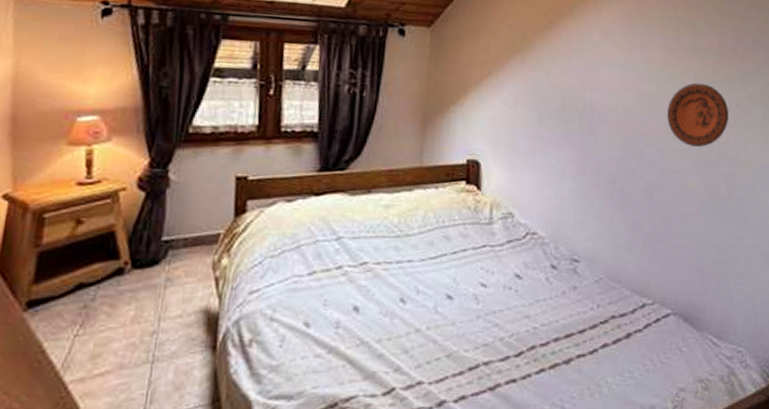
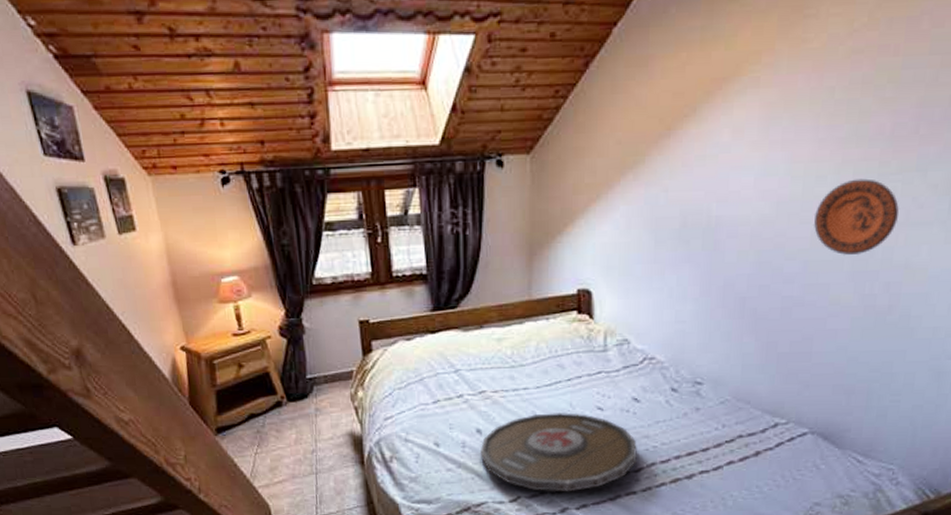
serving tray: none [354,287,518,382] -> present [480,411,637,492]

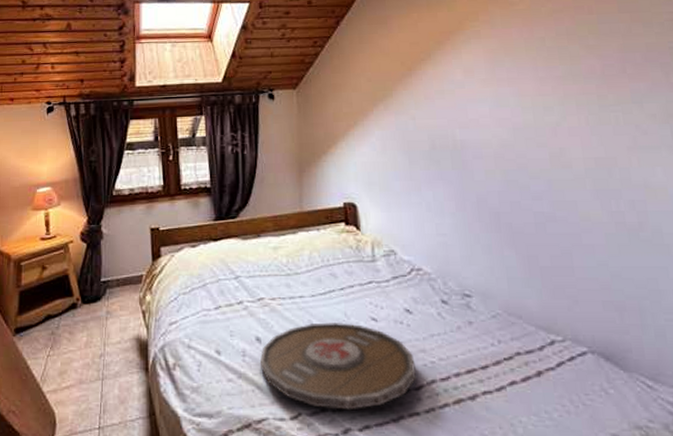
decorative plate: present [813,178,900,255] -> none [548,109,627,175]

